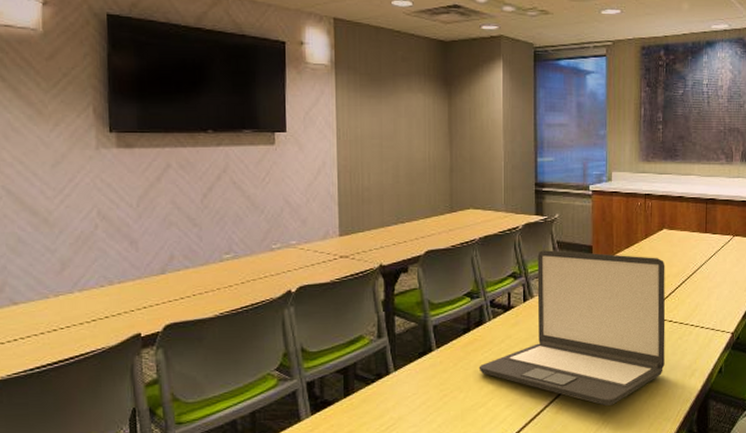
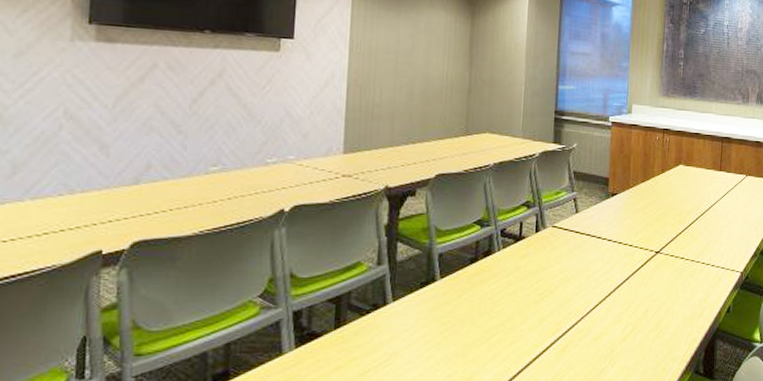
laptop: present [479,250,666,407] -> none [484,180,680,345]

